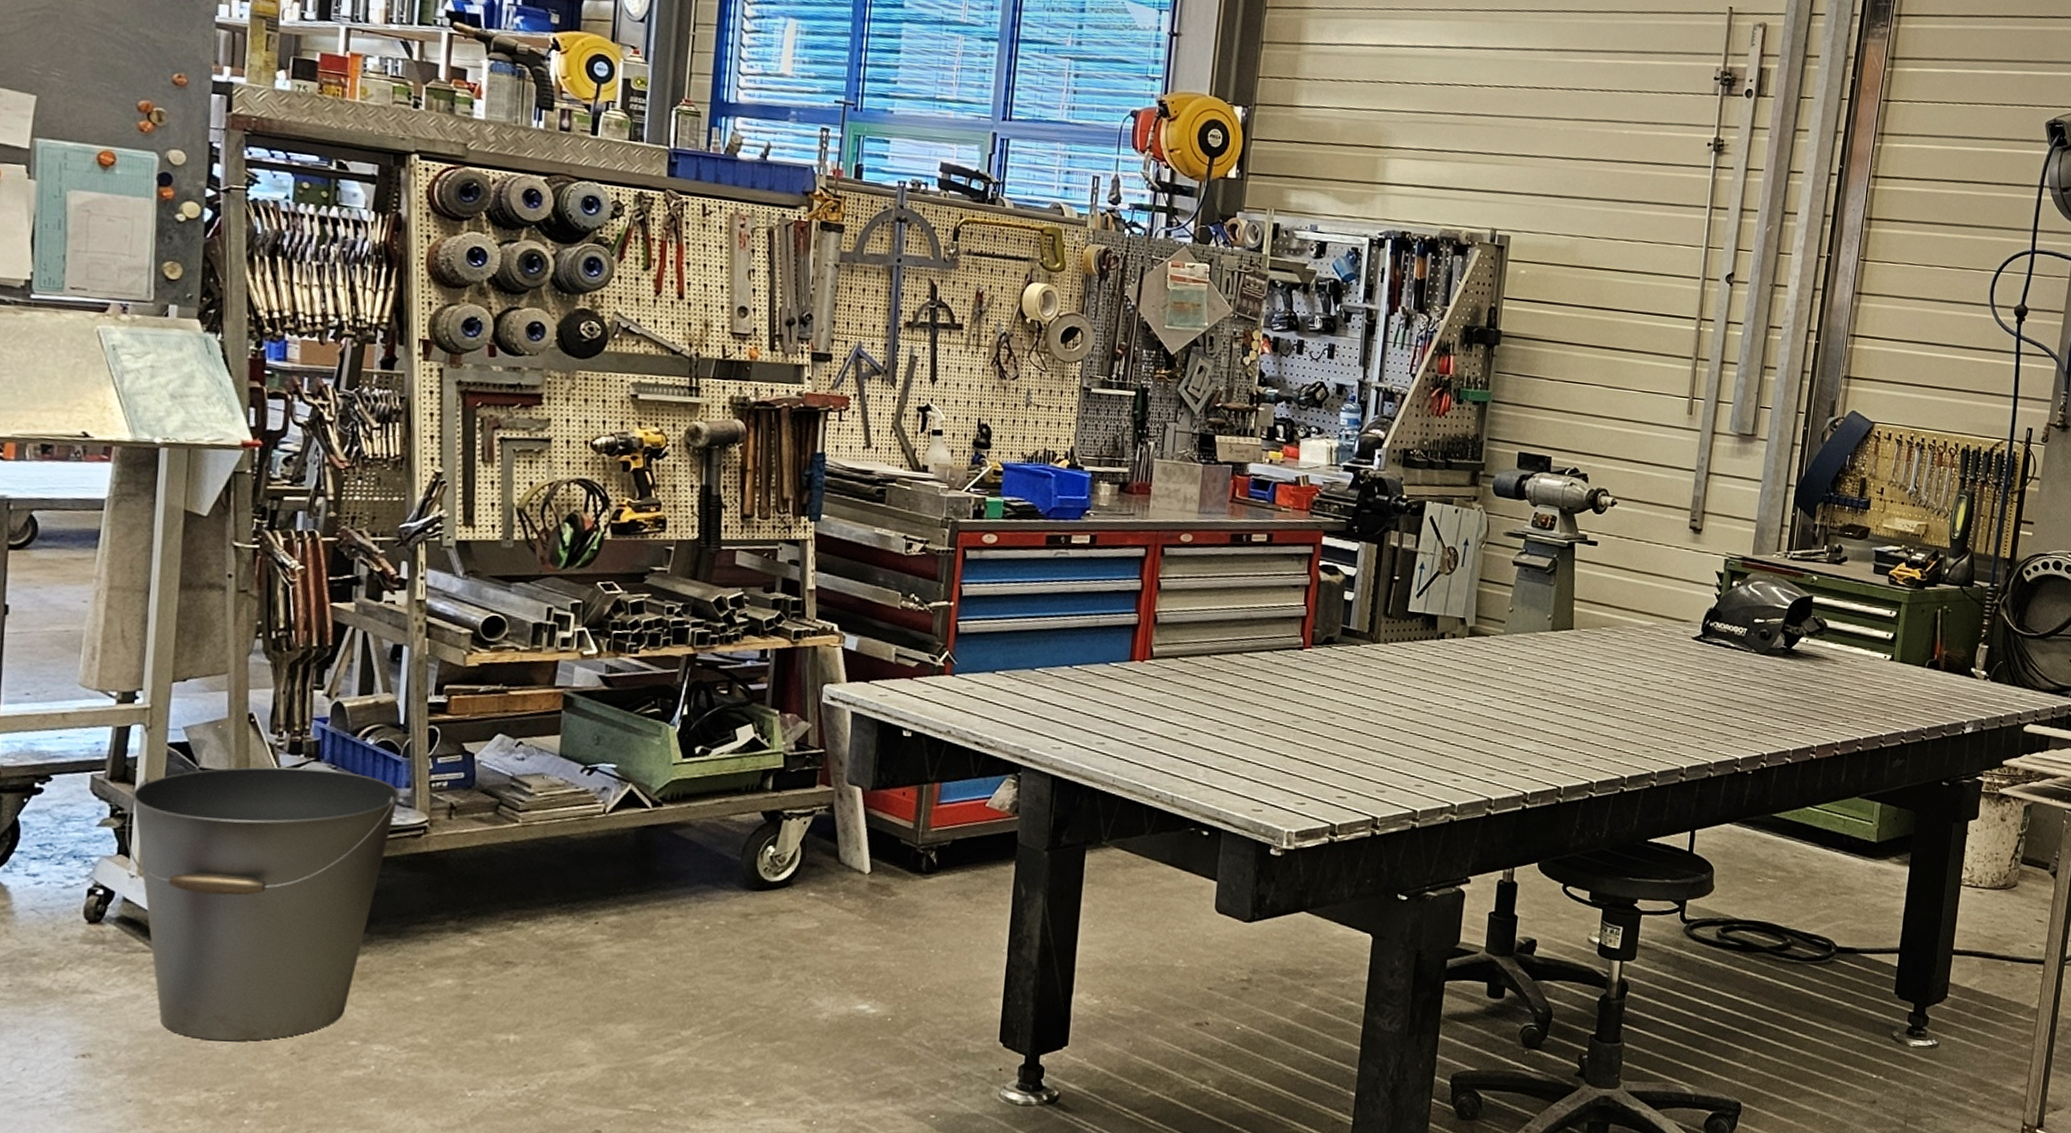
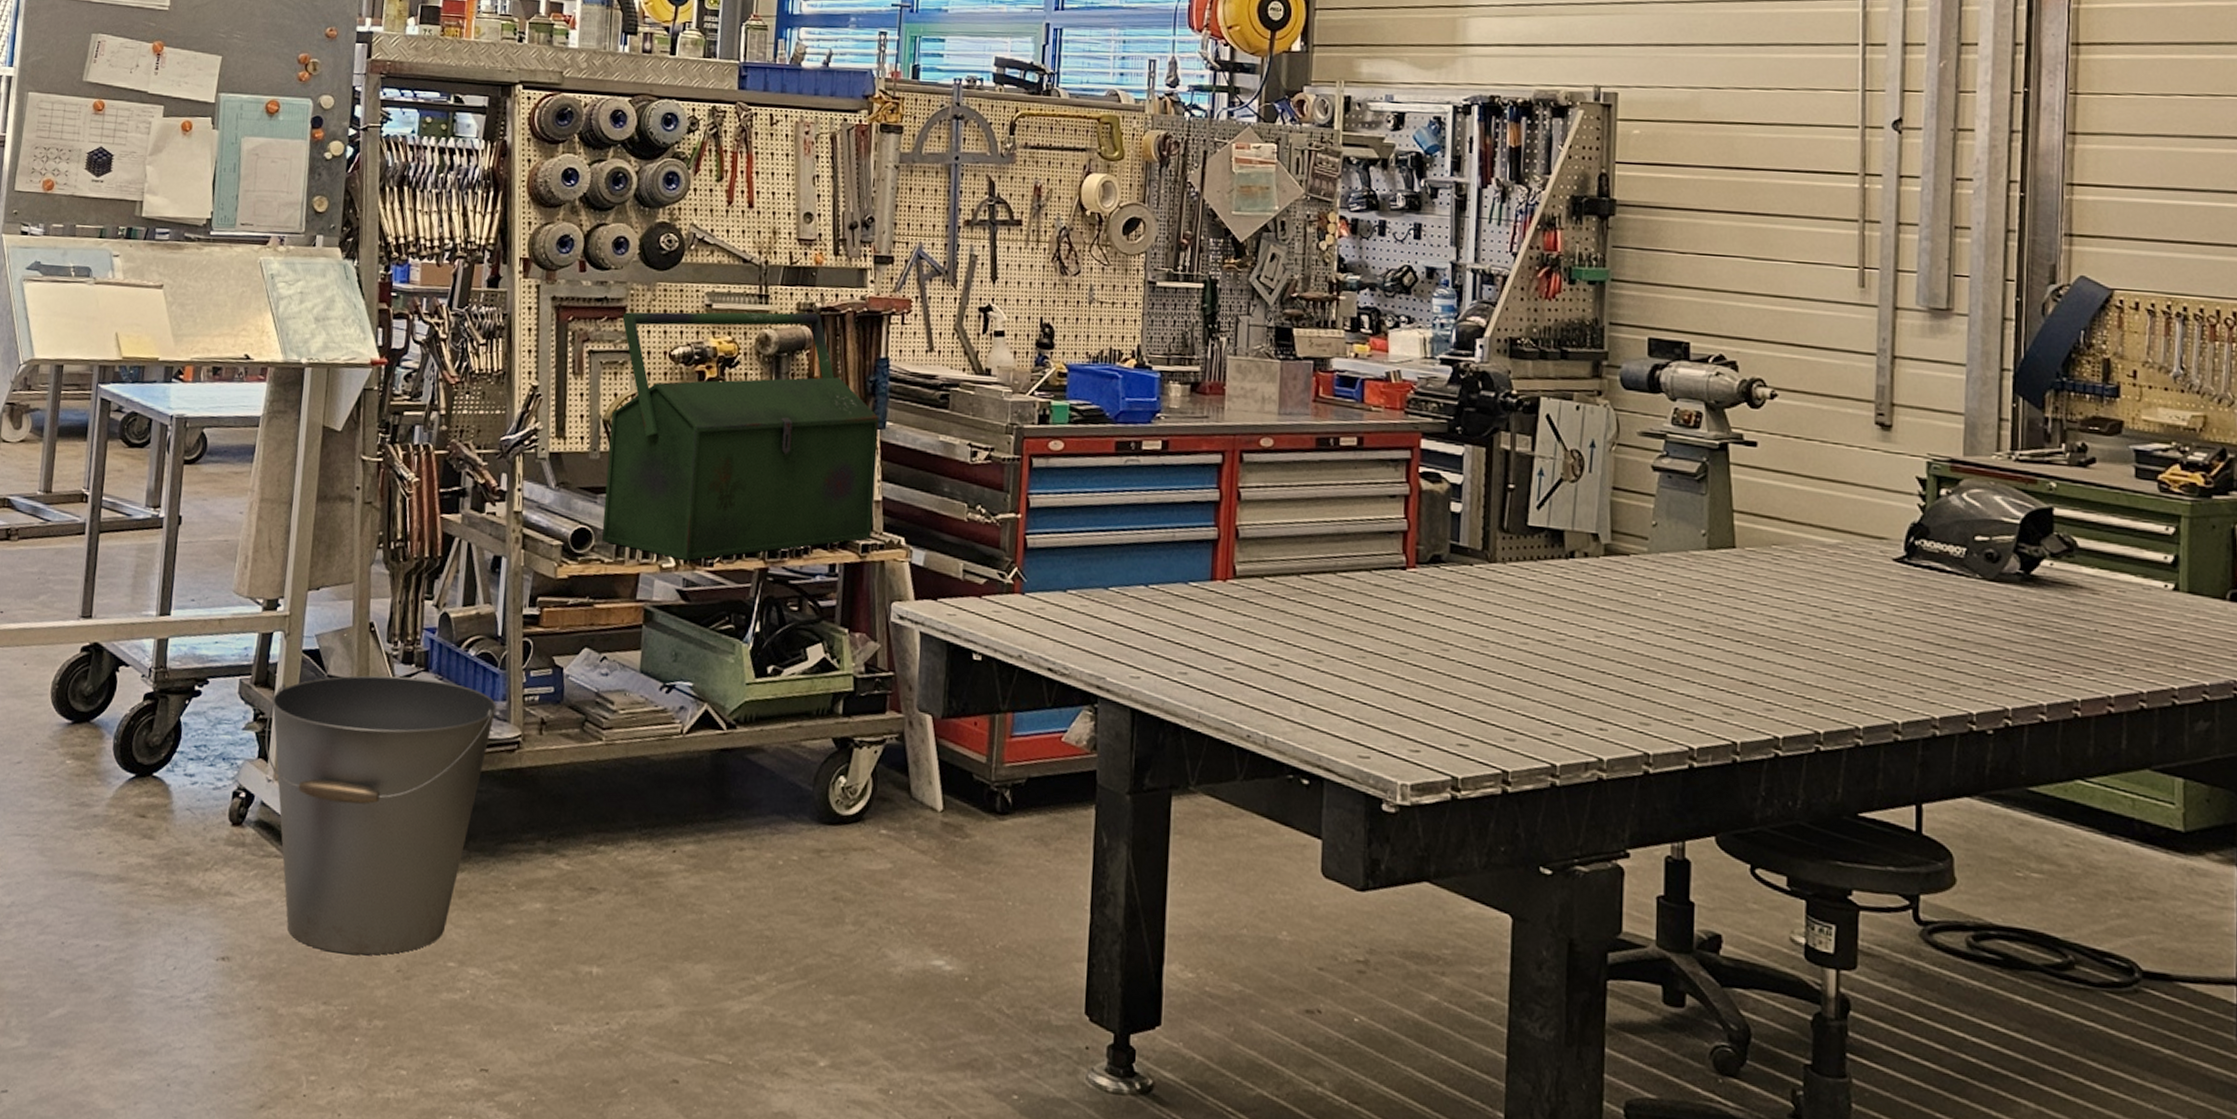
tool box: none [516,399,814,648] -> present [601,311,879,561]

